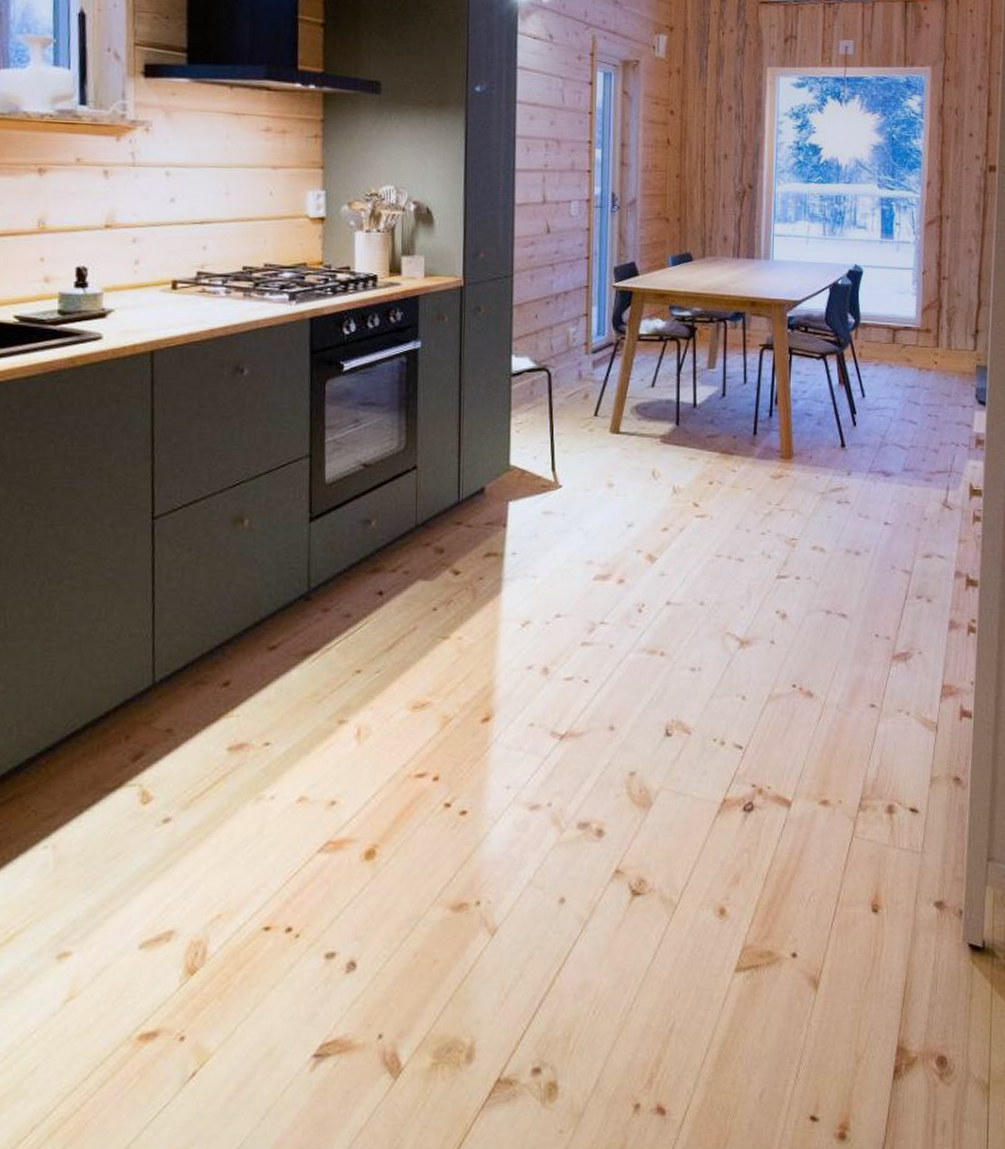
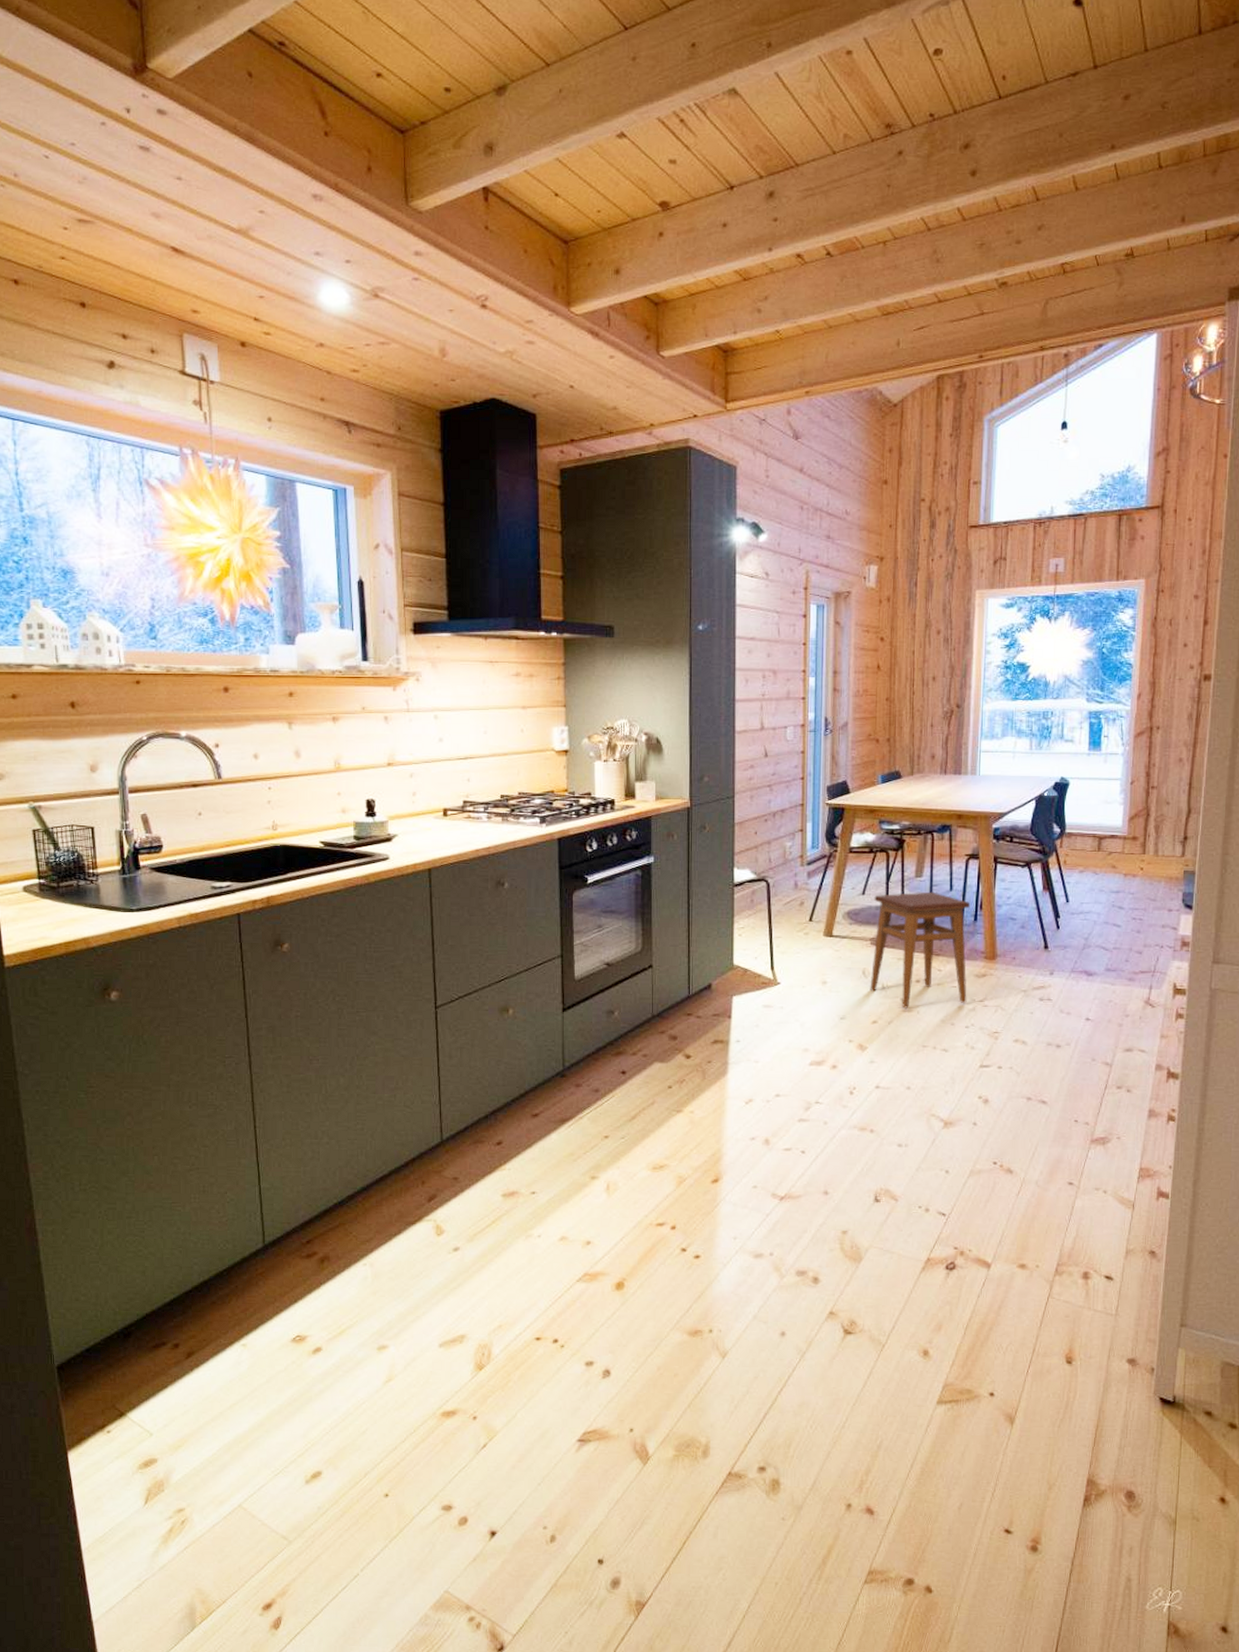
stool: none [660,384,765,514] -> present [870,891,971,1008]

